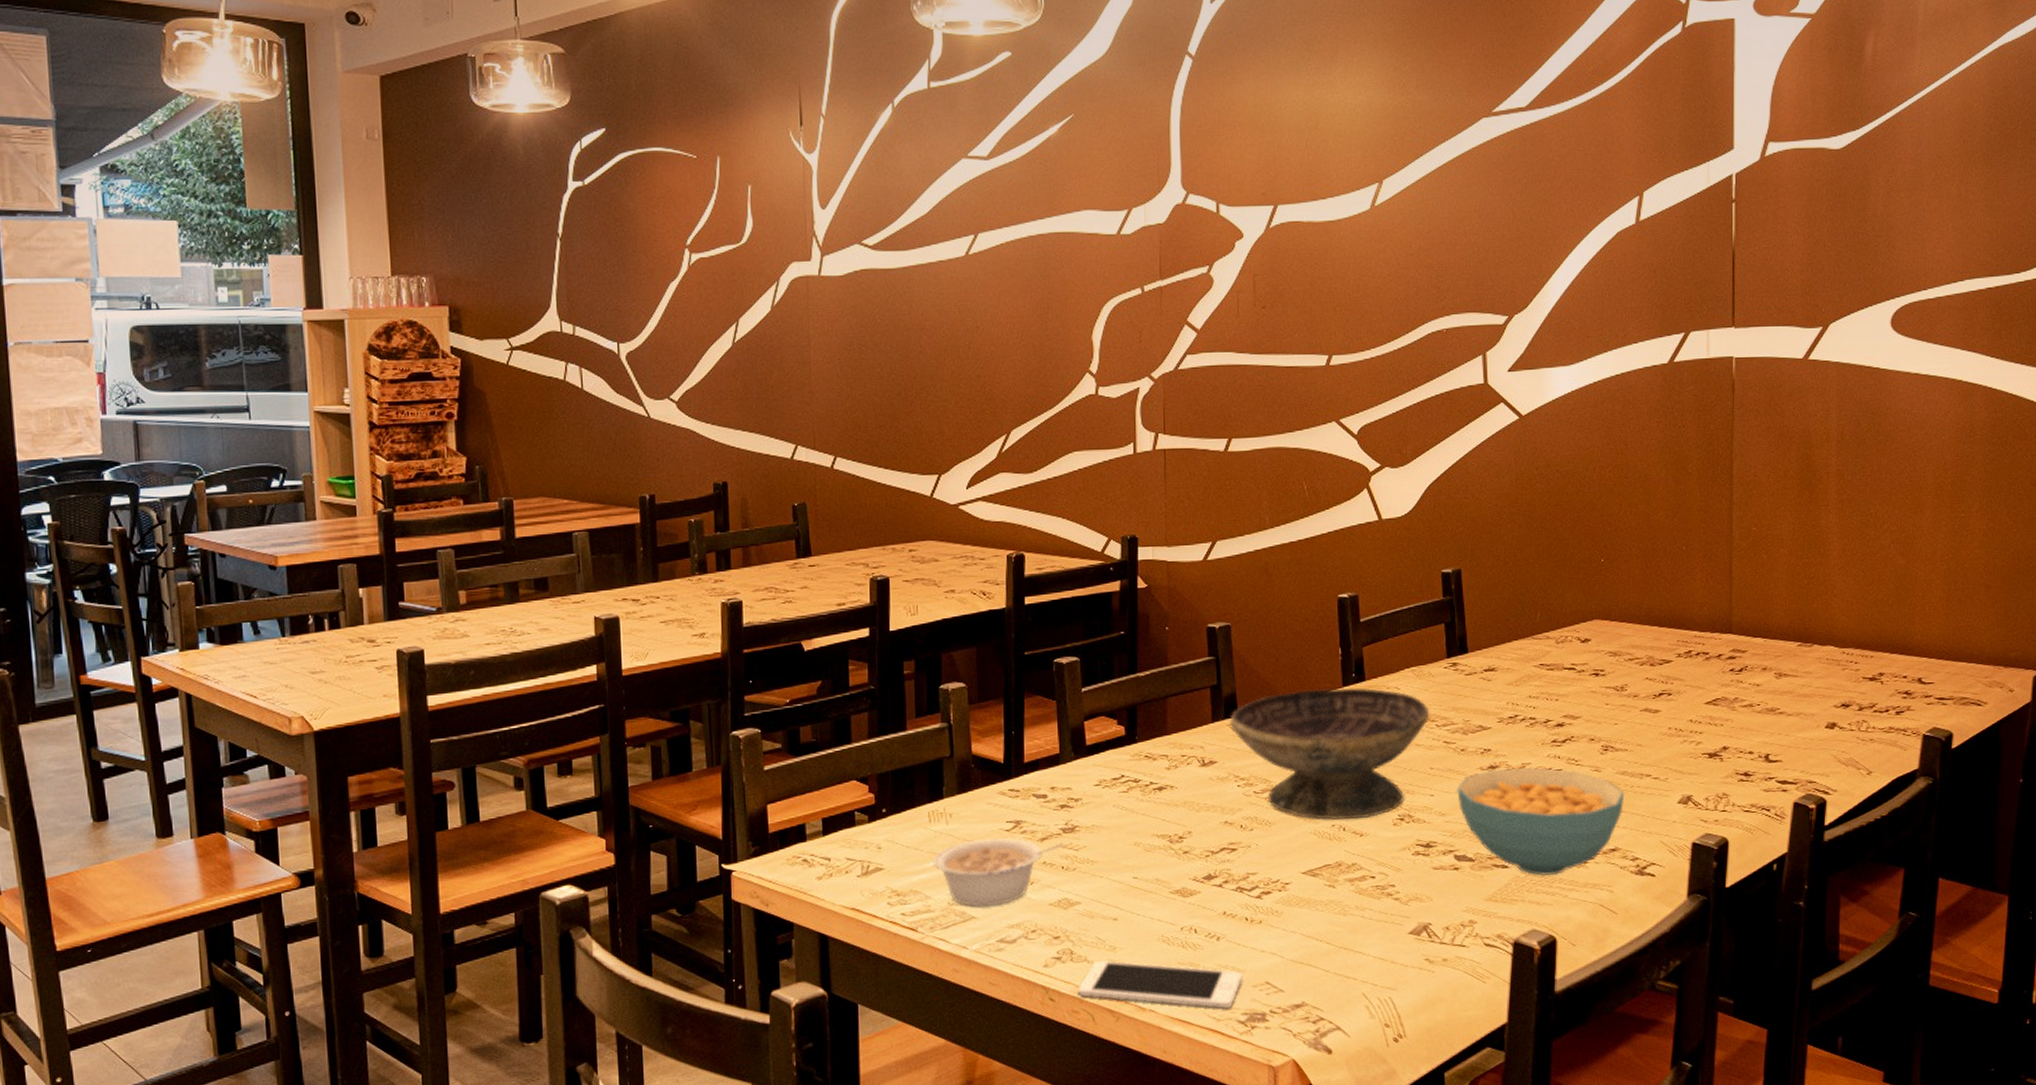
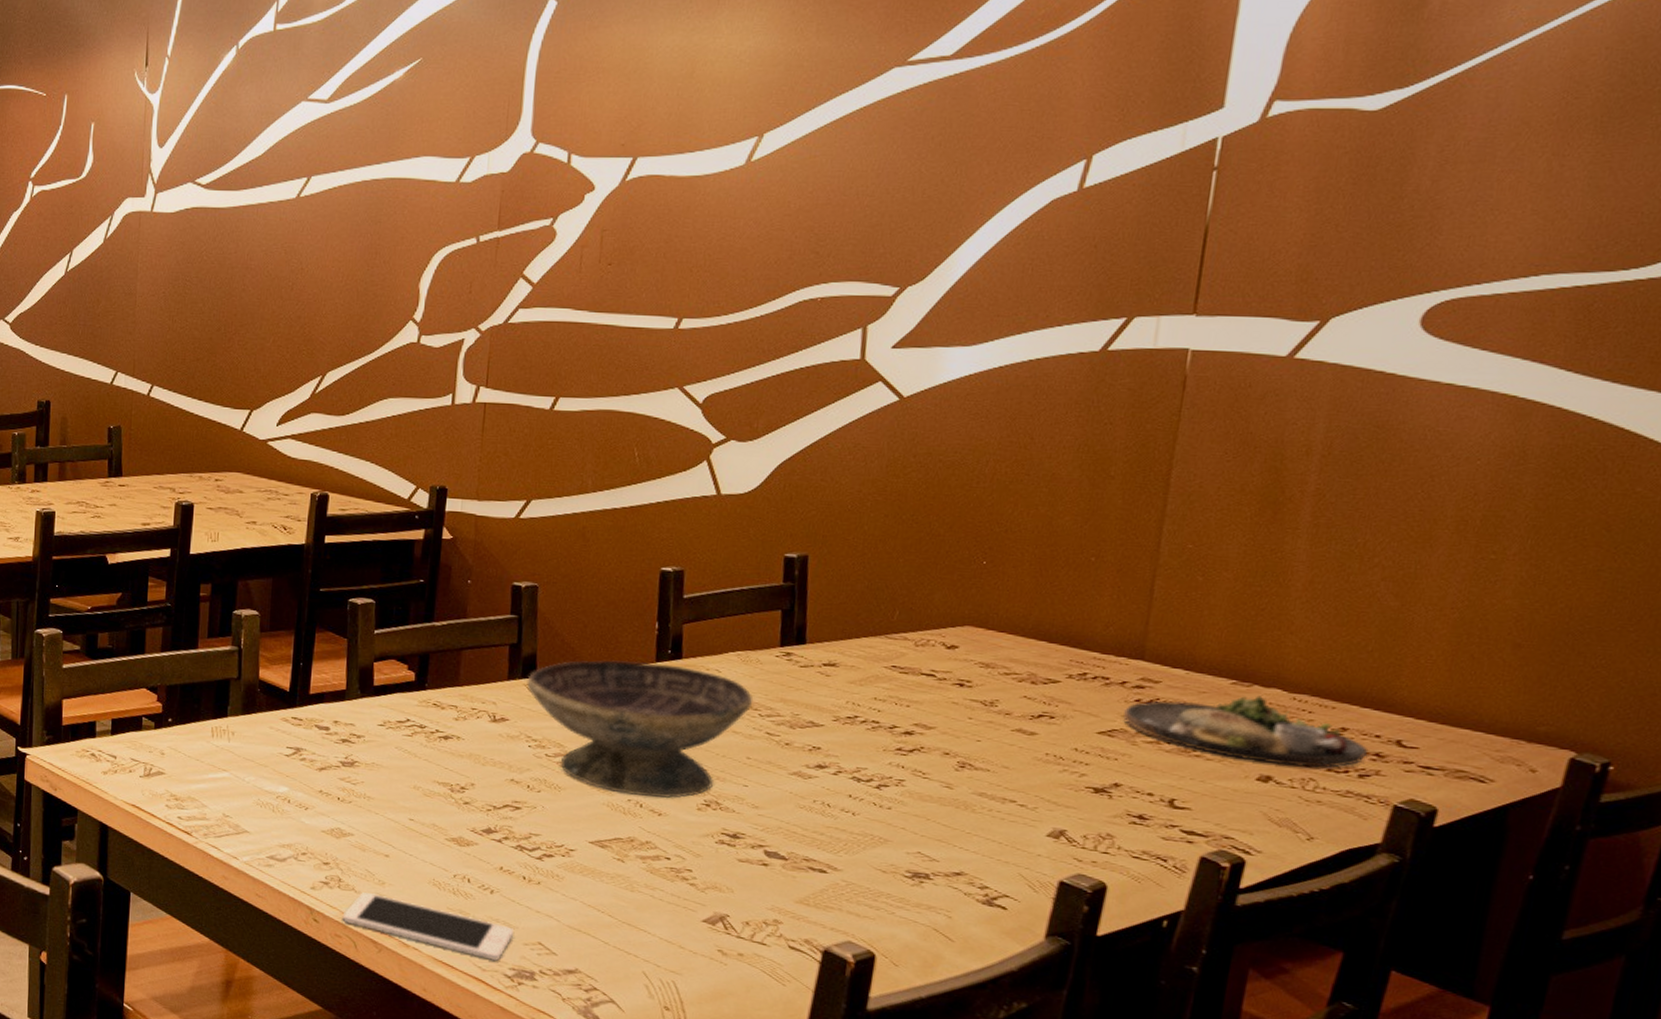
legume: present [932,838,1064,908] -> none [212,759,343,825]
cereal bowl: present [1456,767,1625,876] -> none [774,769,980,890]
dinner plate: none [1722,653,1900,712] -> present [1123,696,1369,768]

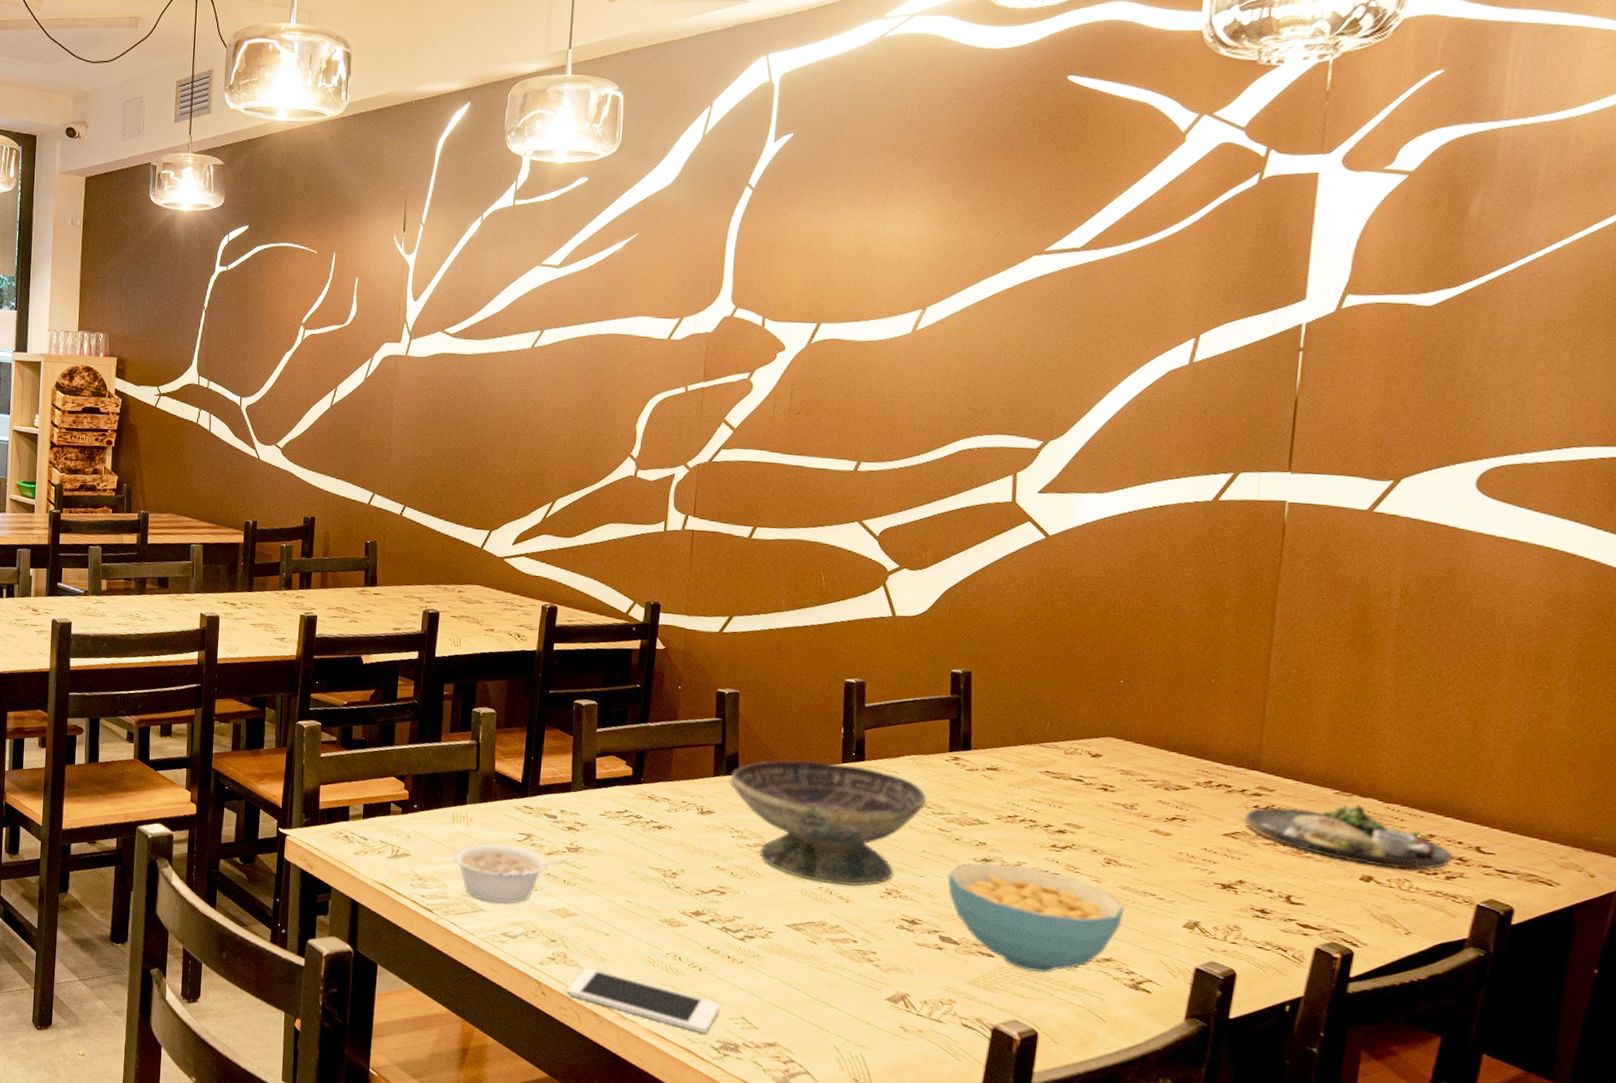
legume: none [212,759,343,825] -> present [452,843,568,904]
cereal bowl: none [774,769,980,890] -> present [946,862,1125,974]

